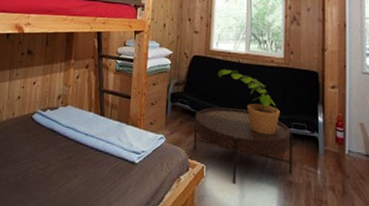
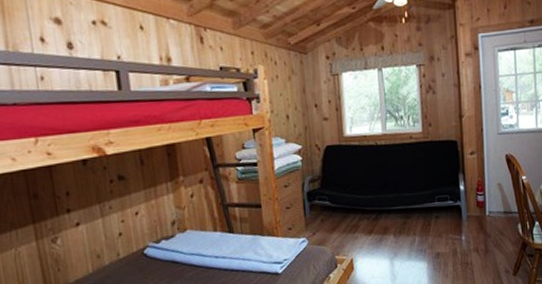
coffee table: present [194,107,293,185] -> none [335,193,440,270]
potted plant: present [218,69,280,136] -> none [356,153,423,215]

